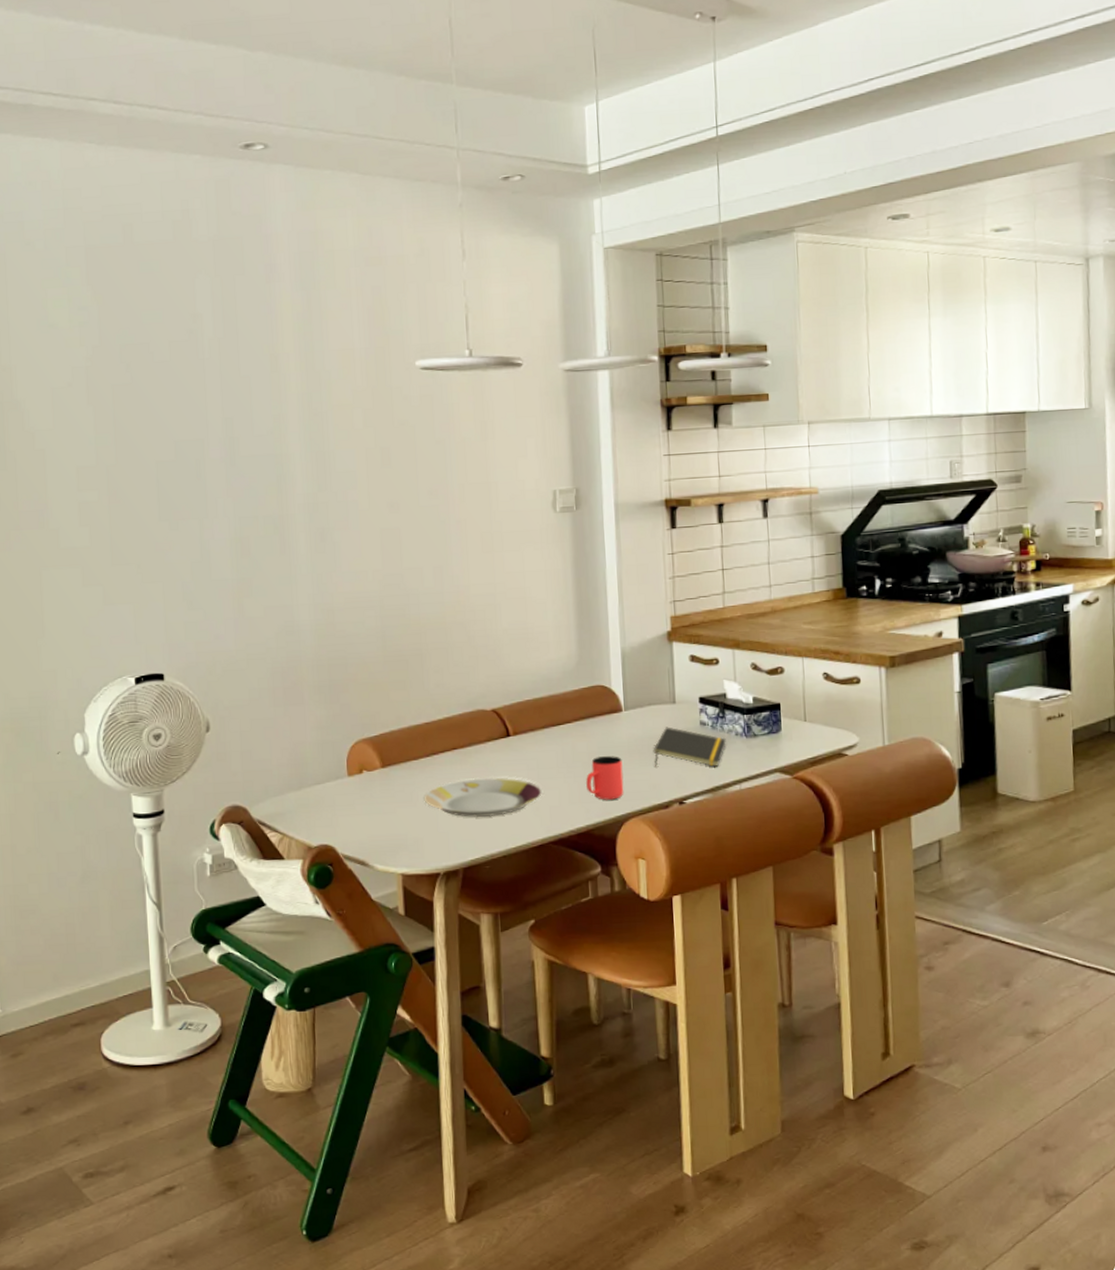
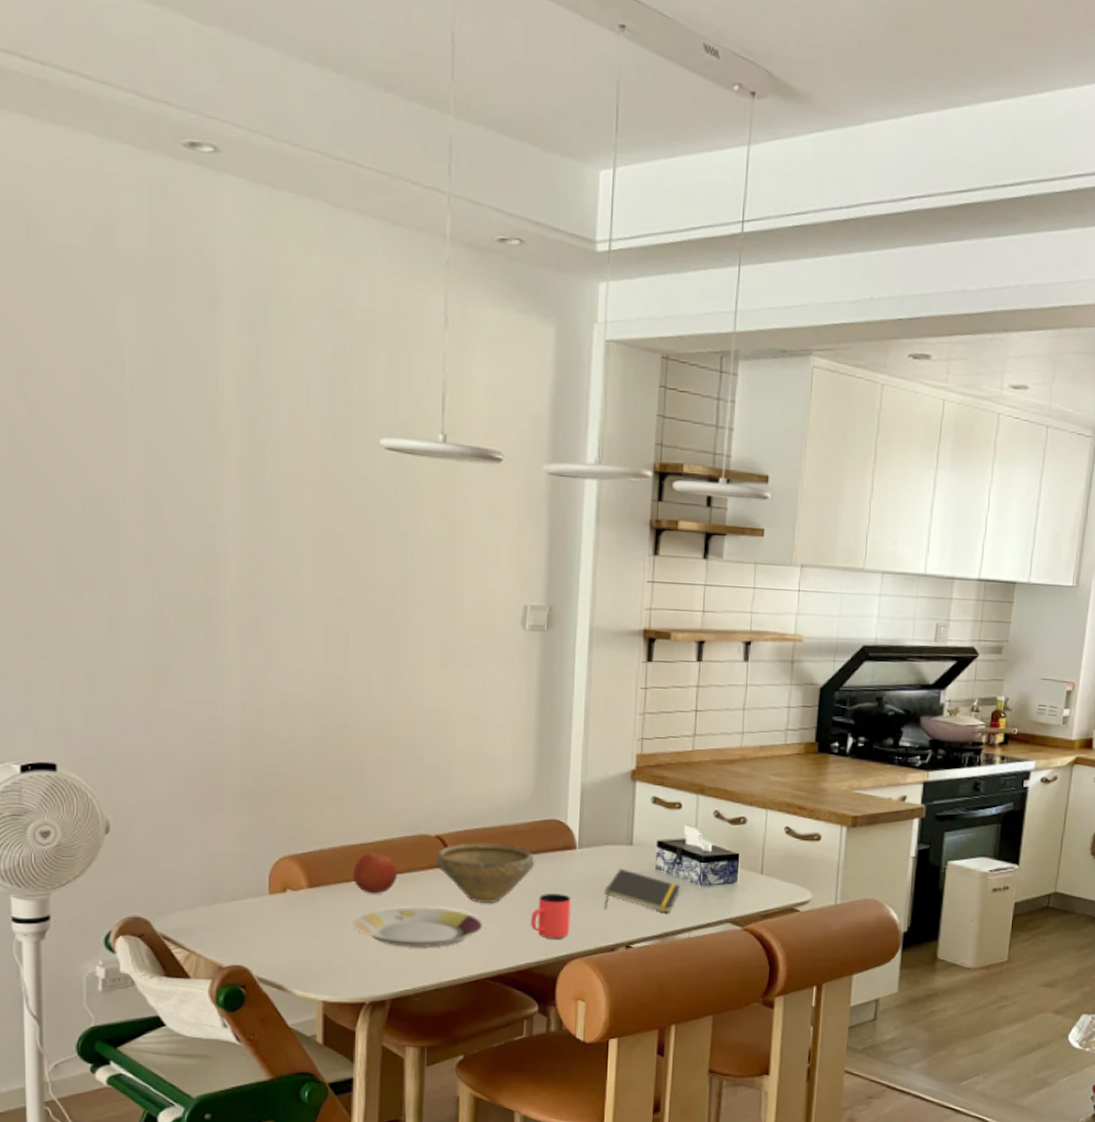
fruit: none [419,730,460,769] -> present [352,853,398,894]
bowl: none [494,712,585,771] -> present [436,842,535,904]

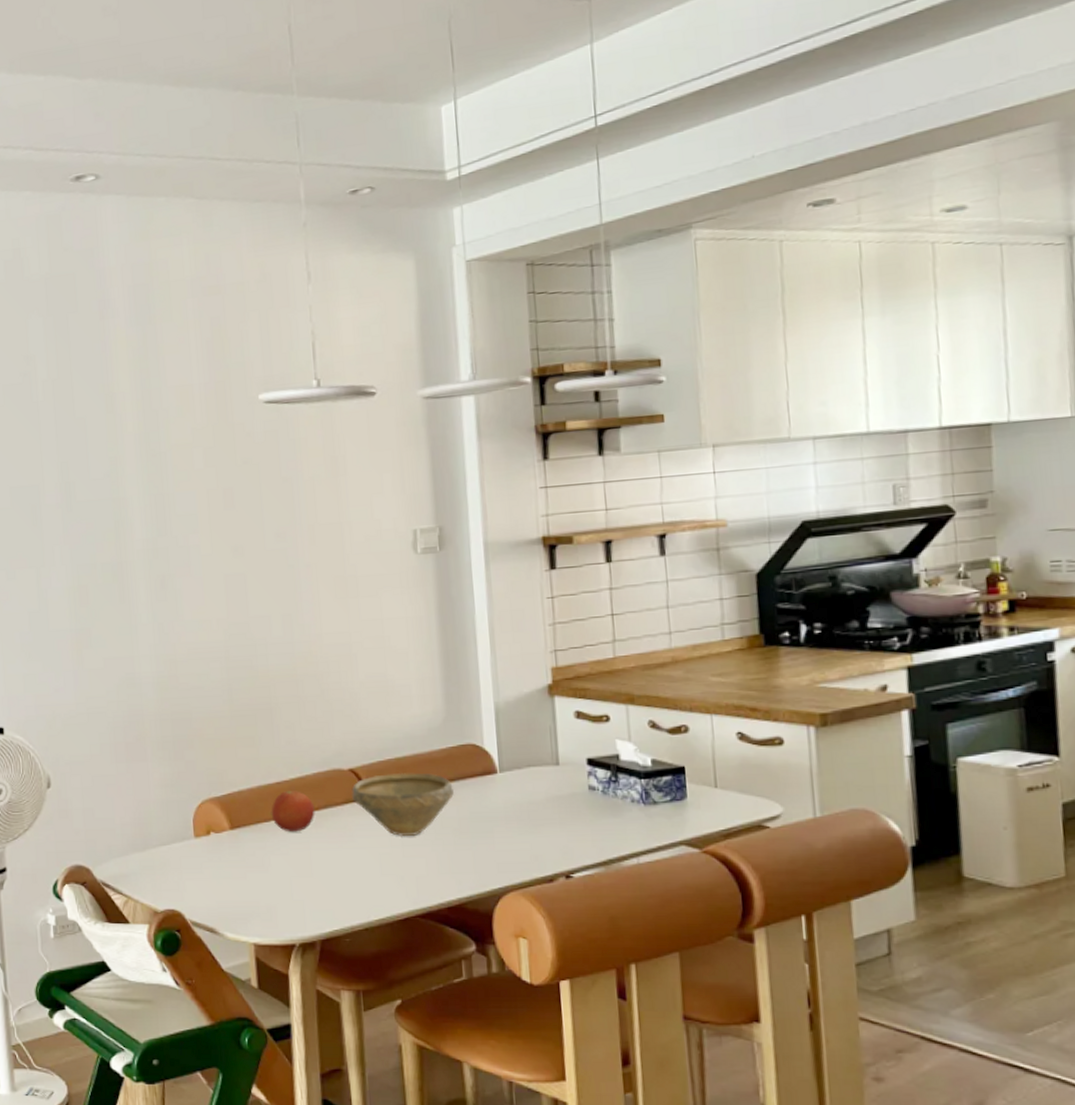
plate: present [353,905,484,948] -> none [276,841,408,886]
cup: present [531,894,571,939] -> none [457,822,501,871]
notepad: present [604,868,680,913] -> none [533,791,620,837]

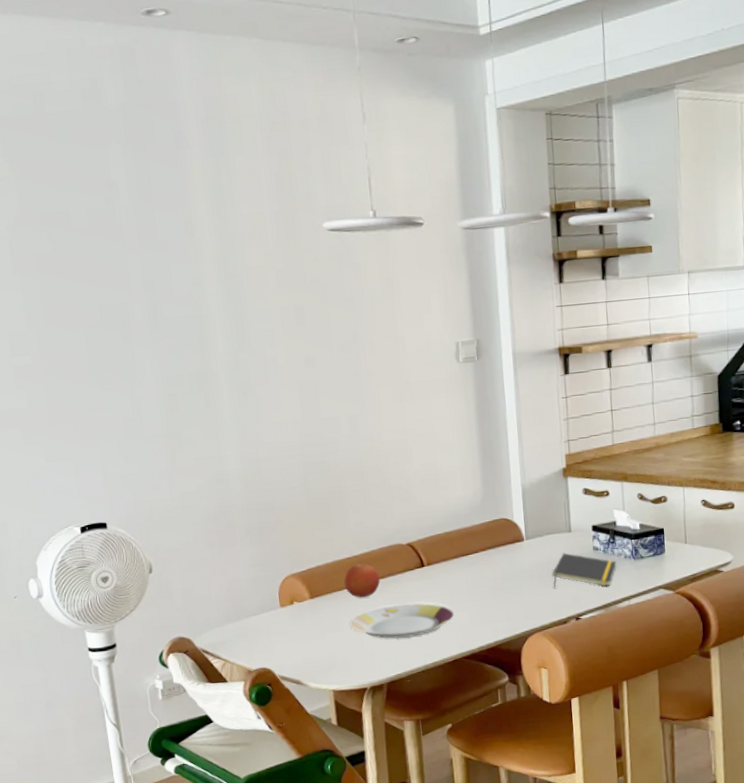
plate: none [276,841,408,886] -> present [349,602,456,639]
bowl: present [351,773,455,837] -> none [409,544,491,596]
notepad: none [533,791,620,837] -> present [552,553,616,588]

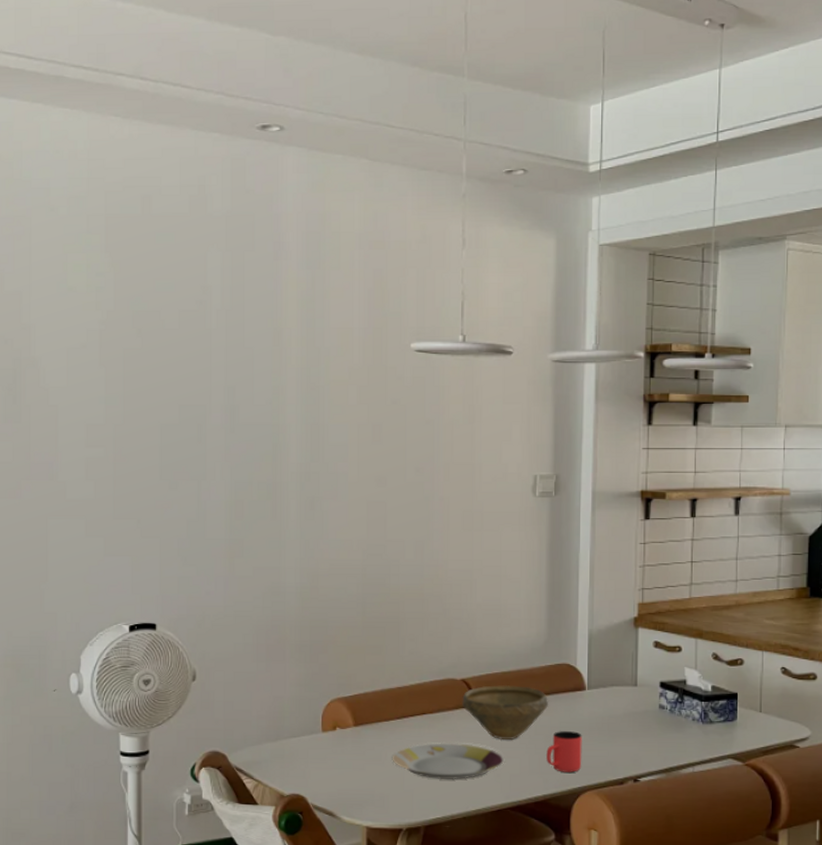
fruit: present [344,563,381,598] -> none [391,695,429,732]
bowl: none [409,544,491,596] -> present [462,685,549,740]
cup: none [493,580,527,619] -> present [546,731,582,773]
notepad: present [552,553,616,588] -> none [612,707,683,749]

